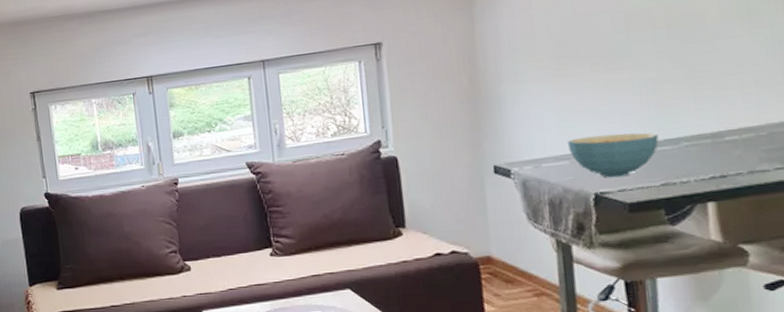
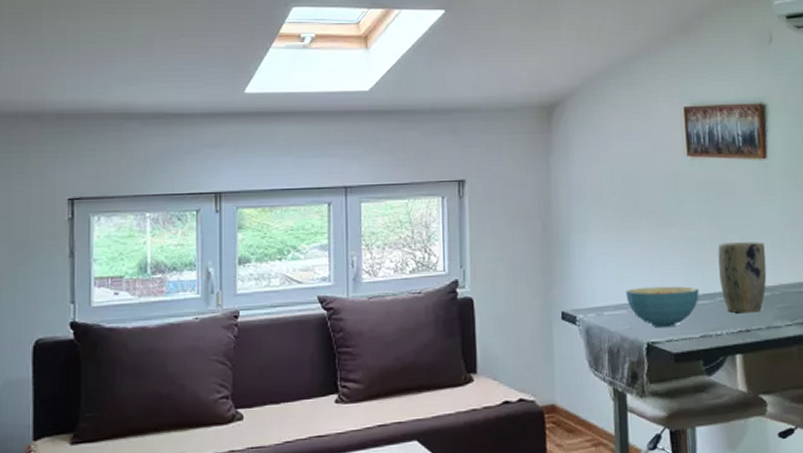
plant pot: none [682,77,749,158] -> present [718,241,767,314]

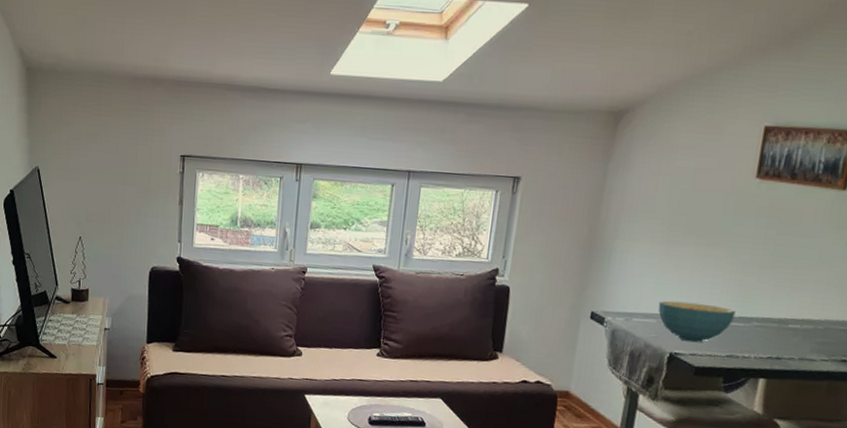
plant pot: present [718,241,767,314] -> none [759,270,819,343]

